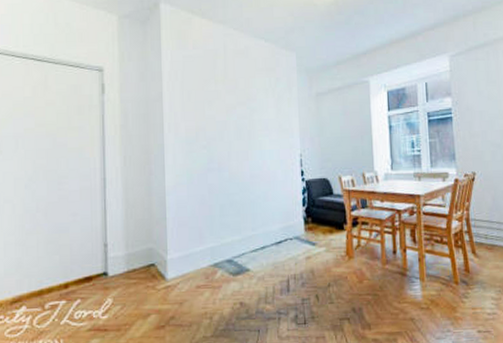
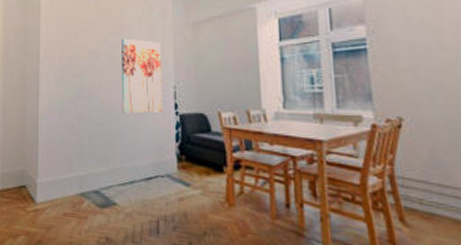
wall art: none [249,109,290,183] -> present [121,38,162,114]

